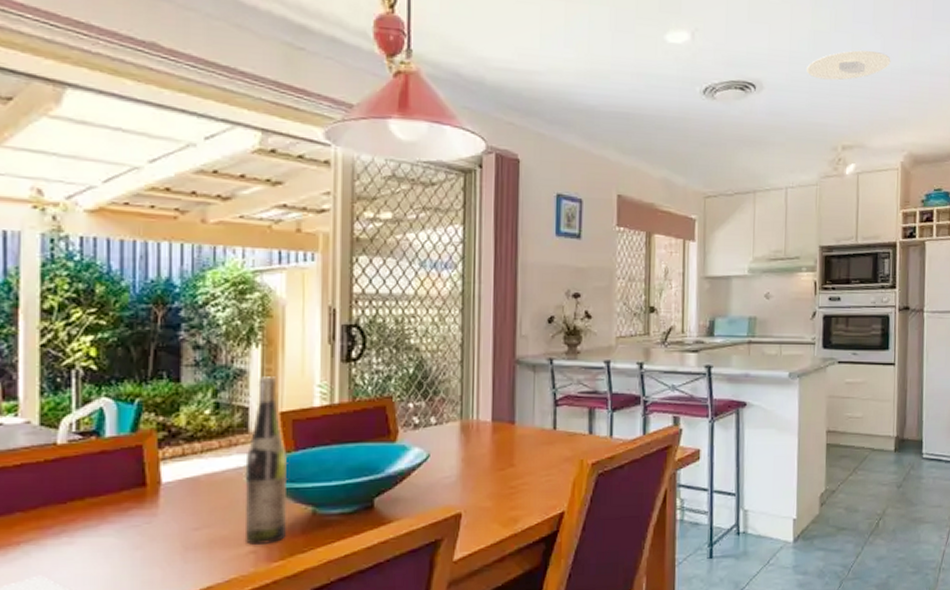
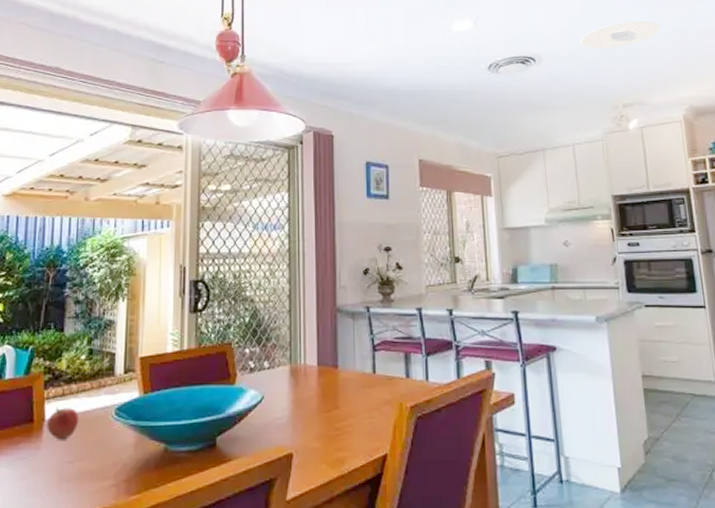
apple: none [164,468,206,505] -> present [47,407,80,440]
wine bottle: present [244,376,288,545] -> none [108,326,146,478]

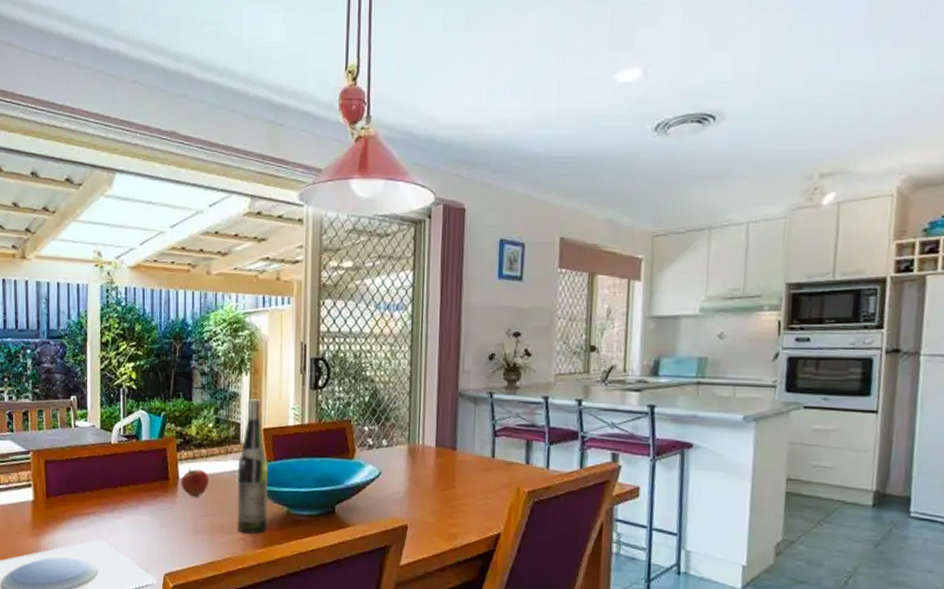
wine bottle: none [108,326,146,478] -> present [237,399,269,534]
recessed light: present [581,21,660,49] -> none [778,65,889,102]

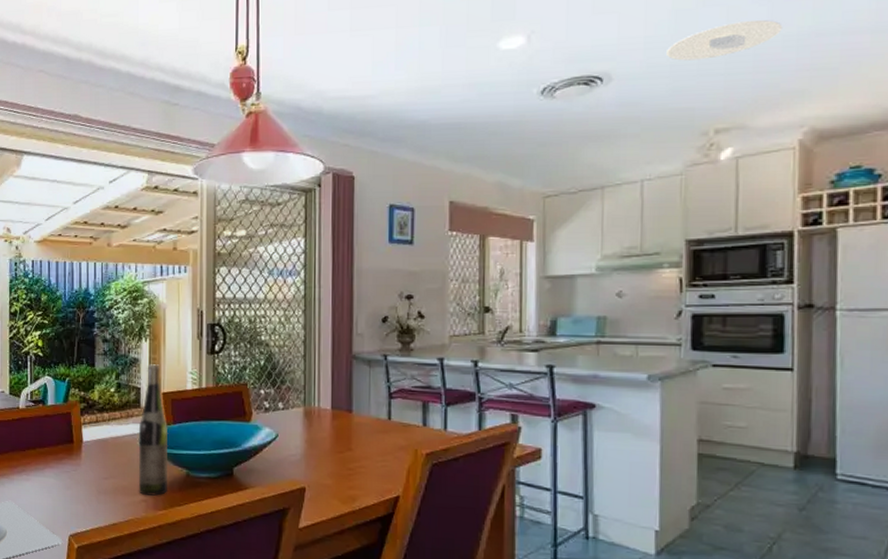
apple: present [181,468,210,497] -> none [85,431,112,460]
recessed light: none [778,65,889,102] -> present [667,20,783,61]

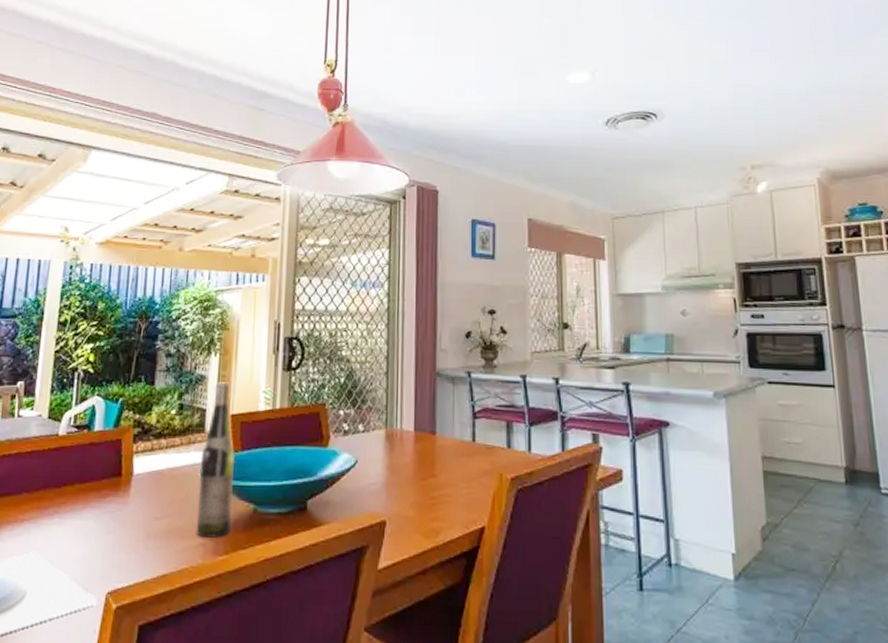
recessed light: present [667,20,783,61] -> none [707,76,795,105]

